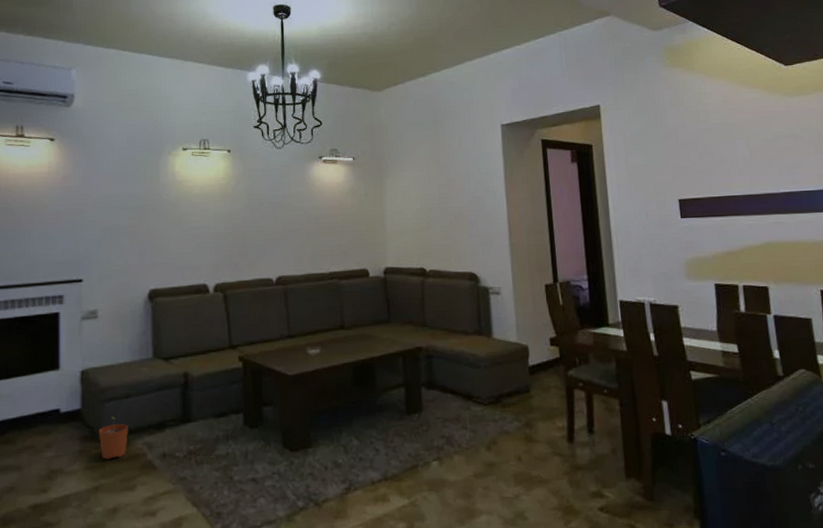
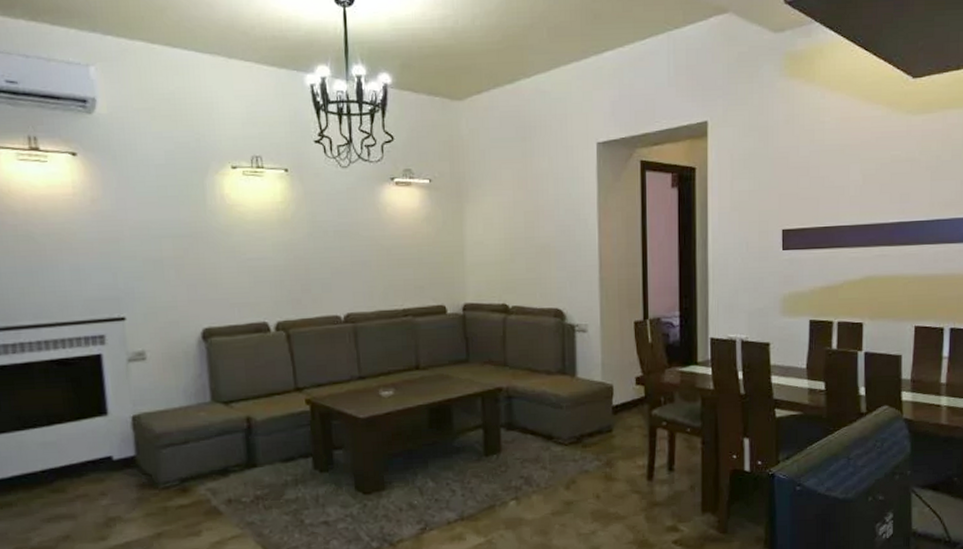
plant pot: present [99,417,128,460] -> none [157,463,189,507]

